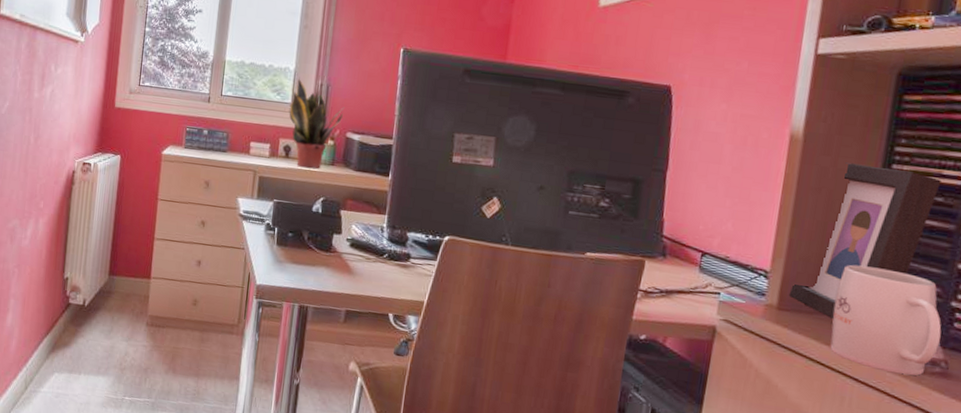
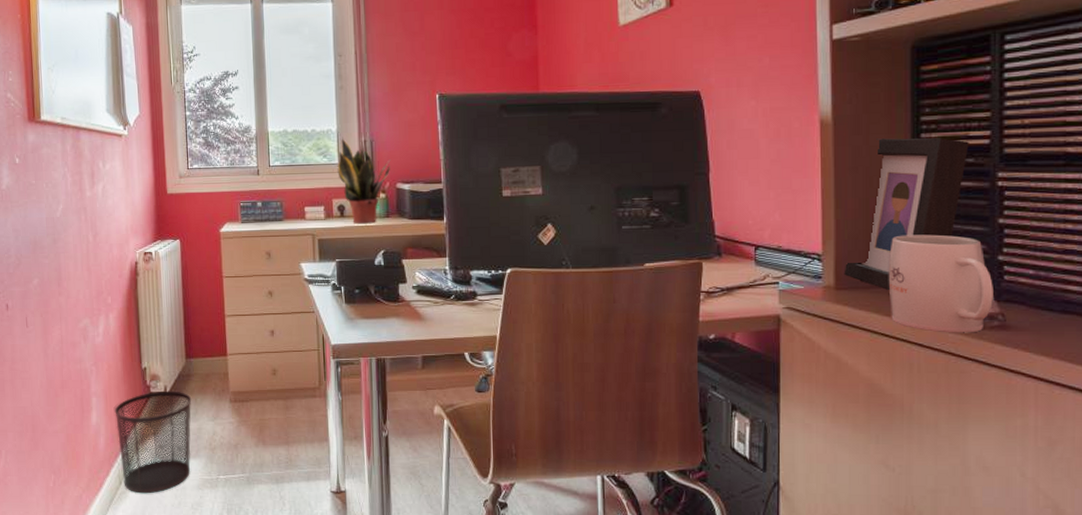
waste bin: none [29,302,109,404] -> present [114,391,192,494]

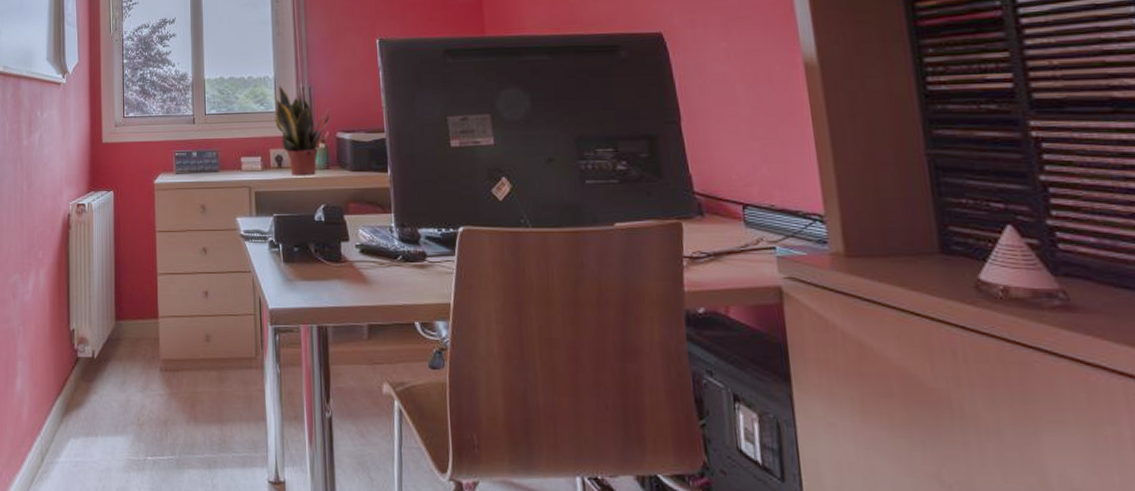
waste bin: present [114,391,192,494] -> none [40,355,120,474]
picture frame: present [844,138,969,291] -> none [853,81,988,260]
mug: present [888,234,993,333] -> none [907,193,1049,314]

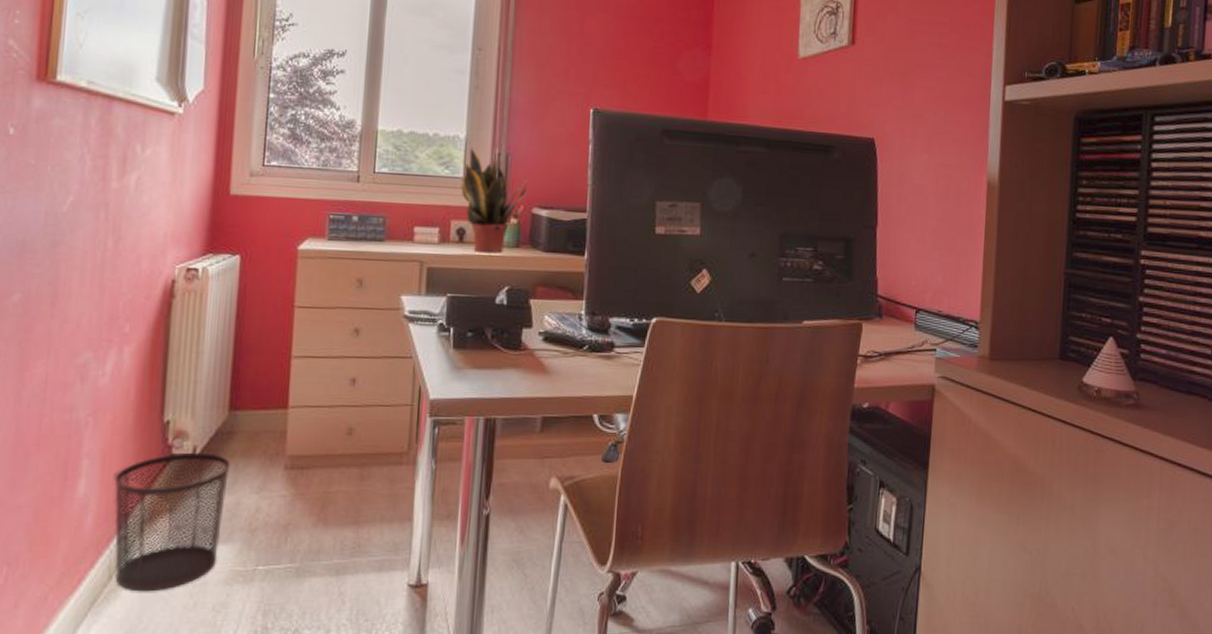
waste bin: none [40,355,120,474] -> present [114,452,231,592]

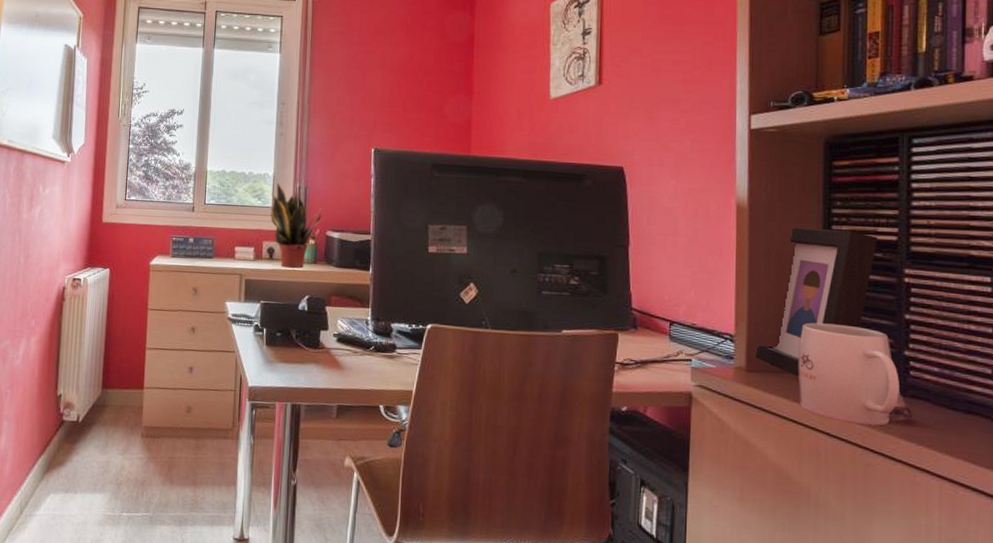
waste bin: present [114,452,231,592] -> none [24,419,104,526]
picture frame: none [998,206,1119,364] -> present [755,227,878,377]
mug: none [1038,307,1131,411] -> present [798,322,899,426]

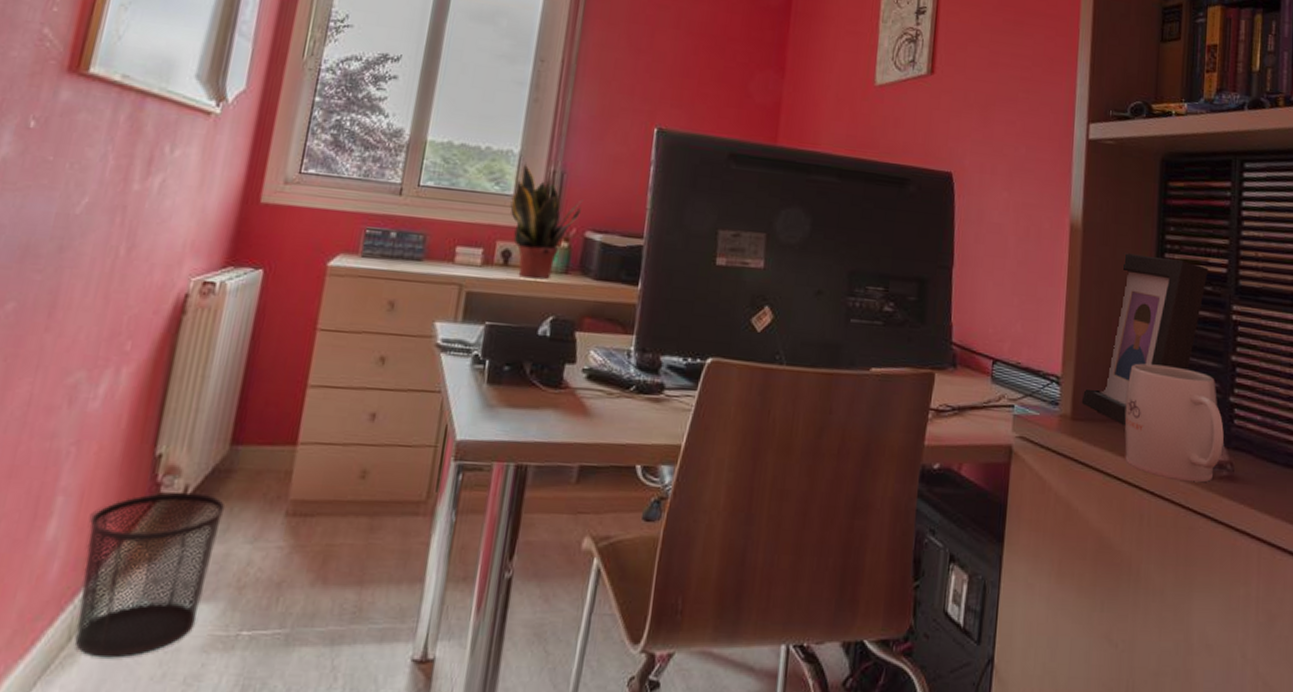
waste bin: none [24,419,104,526] -> present [75,491,226,658]

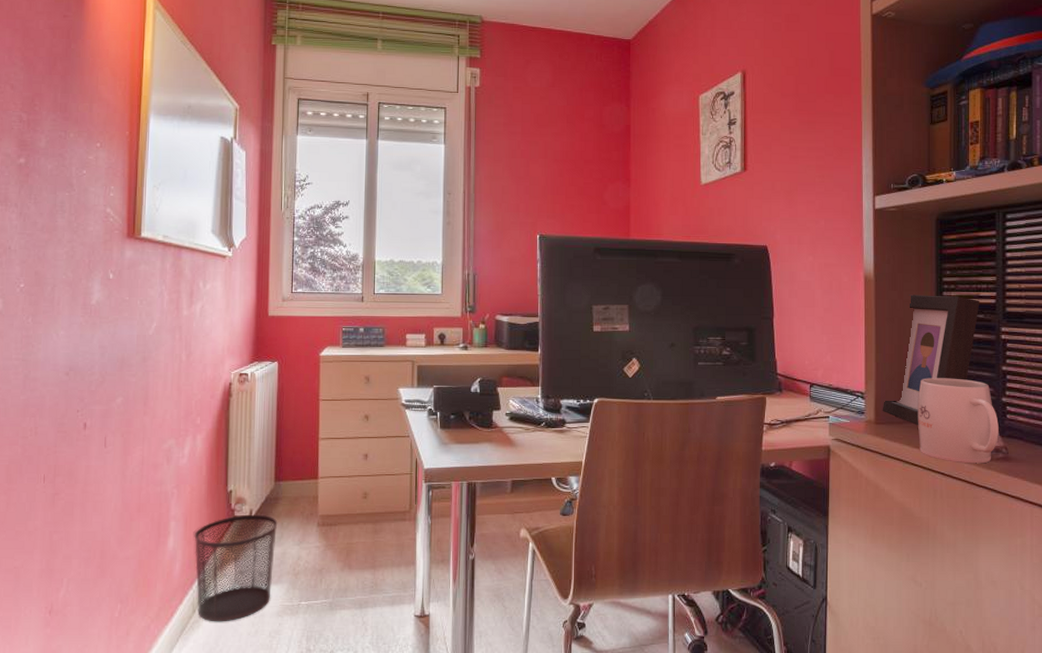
potted plant: present [510,163,584,281] -> none [440,270,492,354]

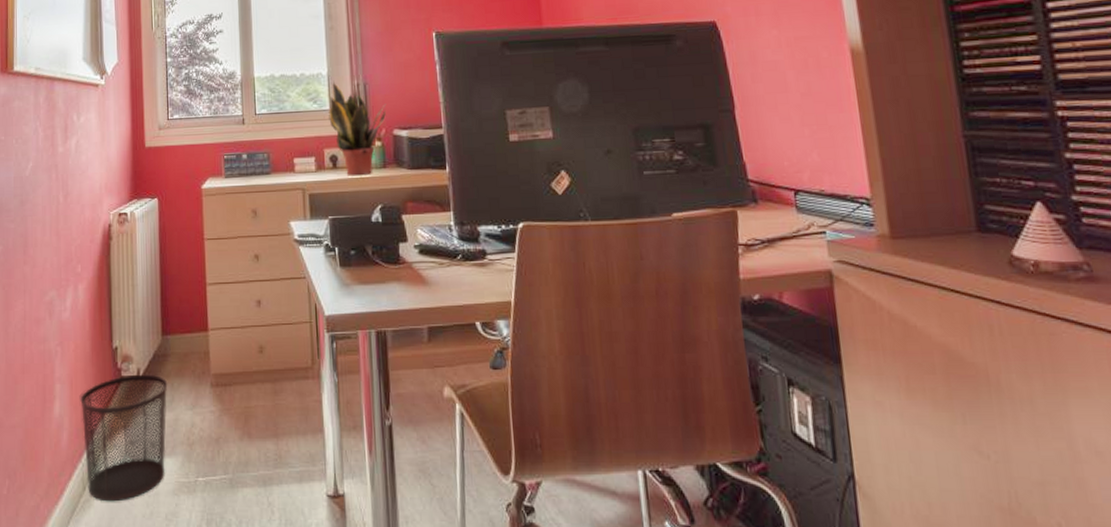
potted plant: none [440,270,492,354] -> present [328,82,386,177]
picture frame: present [882,294,980,426] -> none [898,64,1019,239]
mug: present [917,378,999,464] -> none [946,172,1075,288]

